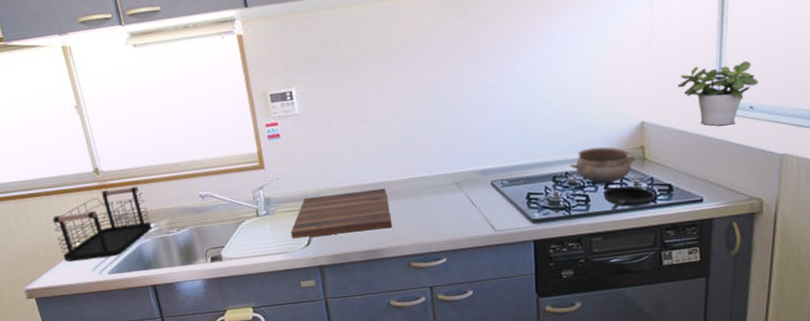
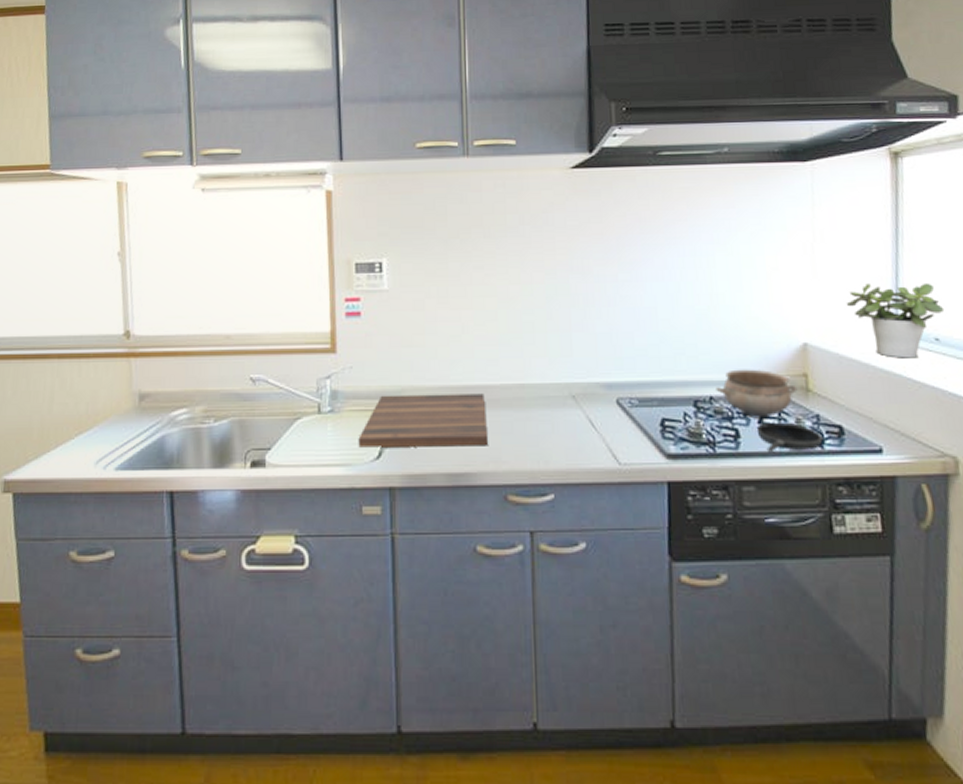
dish rack: present [53,186,152,262] -> none [58,358,183,448]

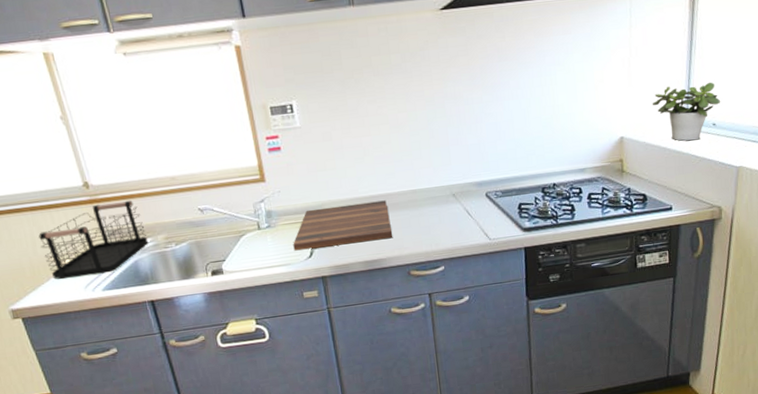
dish rack: none [58,358,183,448] -> present [39,200,149,279]
cooking pot: present [715,369,798,419] -> none [557,160,616,196]
frying pan: present [757,422,823,452] -> none [587,196,632,218]

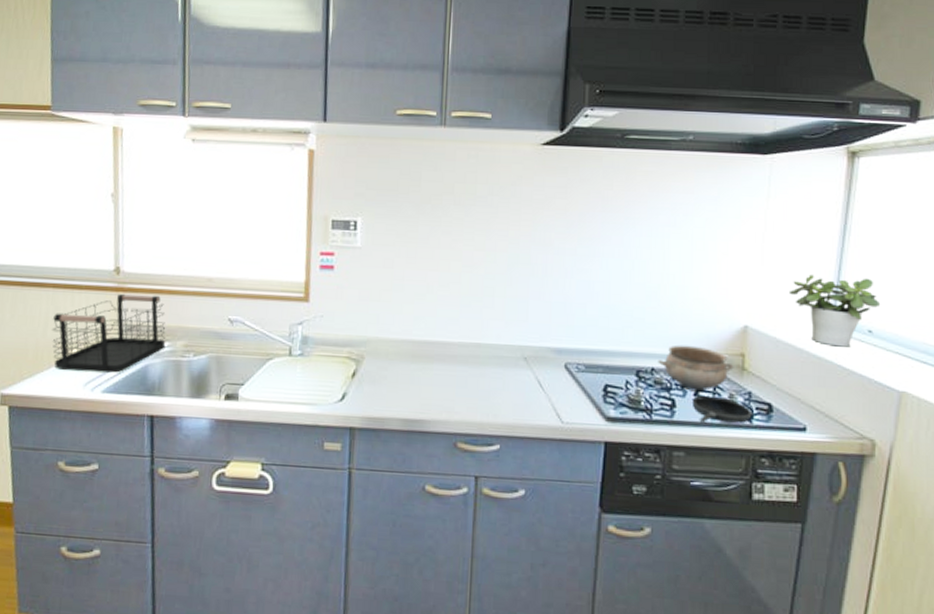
cutting board: present [293,200,392,251] -> none [324,343,444,397]
cooking pot: none [557,160,616,196] -> present [658,345,734,392]
frying pan: none [587,196,632,218] -> present [693,395,752,423]

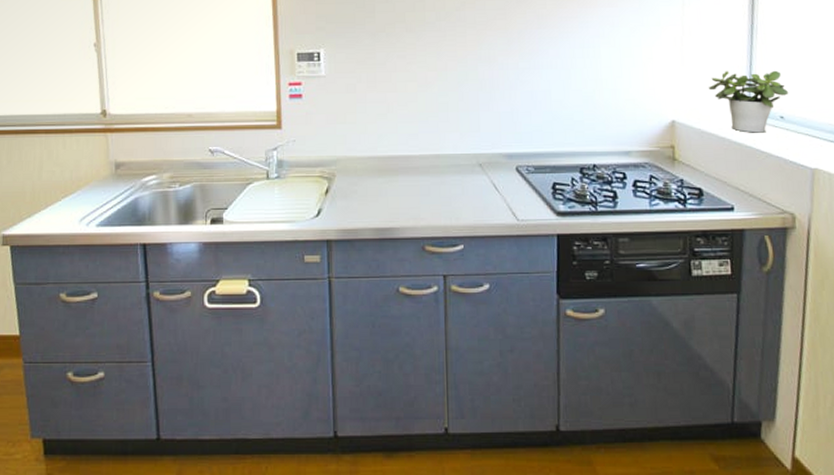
dish rack: present [52,294,166,372] -> none [47,133,153,208]
cooking pot: present [658,345,734,392] -> none [598,142,666,183]
frying pan: present [693,395,752,423] -> none [632,185,685,210]

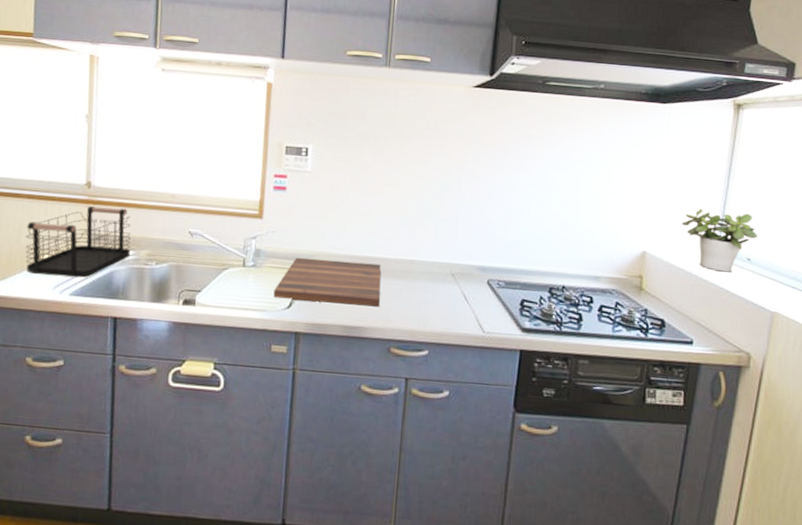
dish rack: none [47,133,153,208] -> present [25,206,131,277]
cutting board: none [301,162,408,207] -> present [273,257,381,307]

